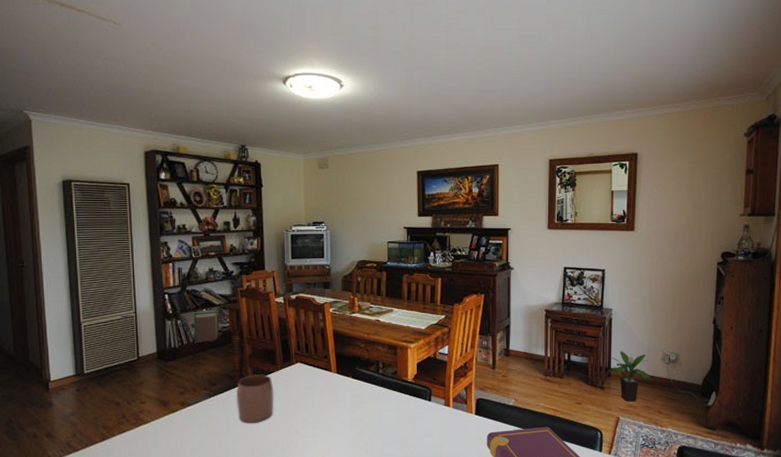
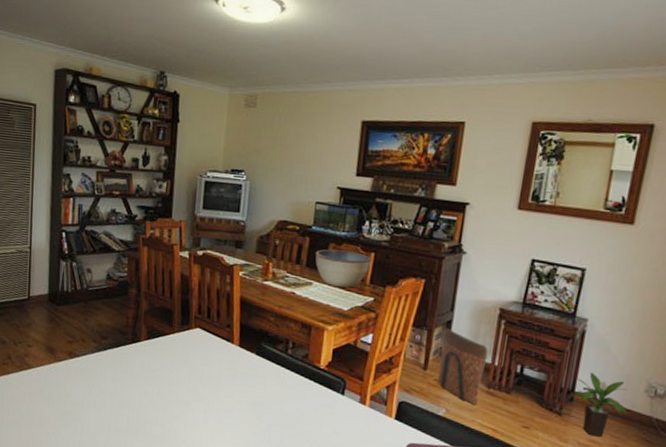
books: present [193,309,219,343] -> none [88,254,117,291]
mug: present [237,374,274,423] -> none [126,333,168,387]
bowl: none [392,279,439,310] -> present [315,249,372,288]
shopping bag: none [503,332,541,391] -> present [437,328,489,405]

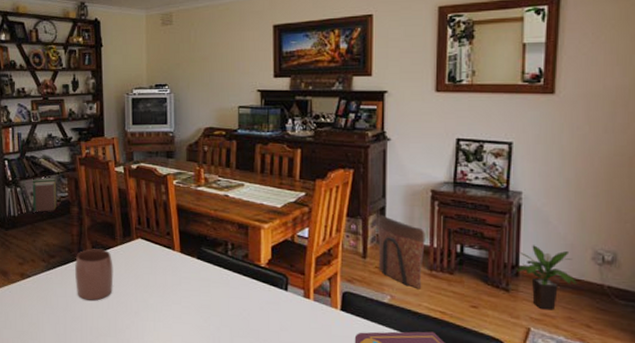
books: none [88,254,117,291] -> present [32,177,58,212]
mug: none [126,333,168,387] -> present [75,249,114,301]
bowl: present [315,249,372,288] -> none [243,150,298,185]

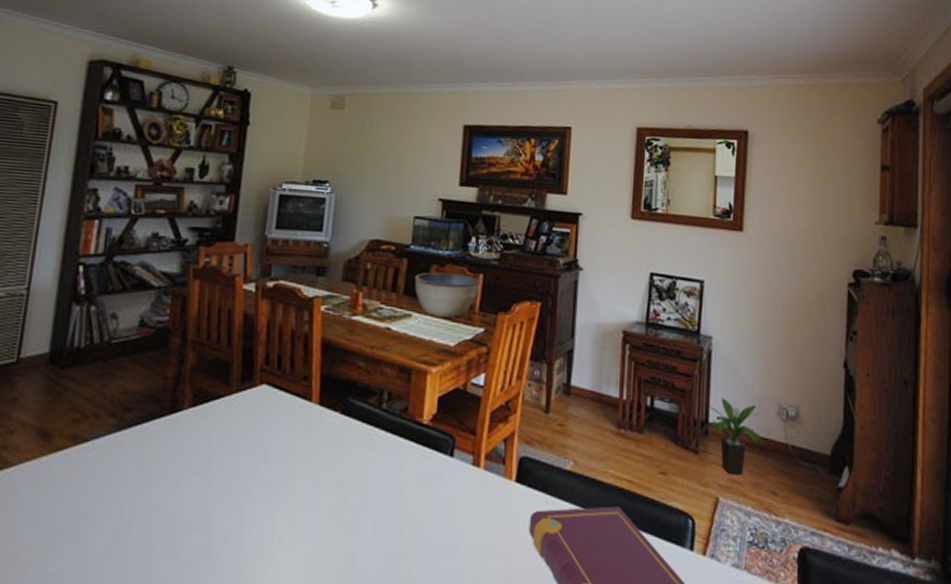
books: present [32,177,58,212] -> none [111,292,156,343]
mug: present [75,249,114,301] -> none [158,398,221,476]
bowl: none [243,150,298,185] -> present [414,272,480,318]
shopping bag: present [377,215,425,288] -> none [561,358,615,451]

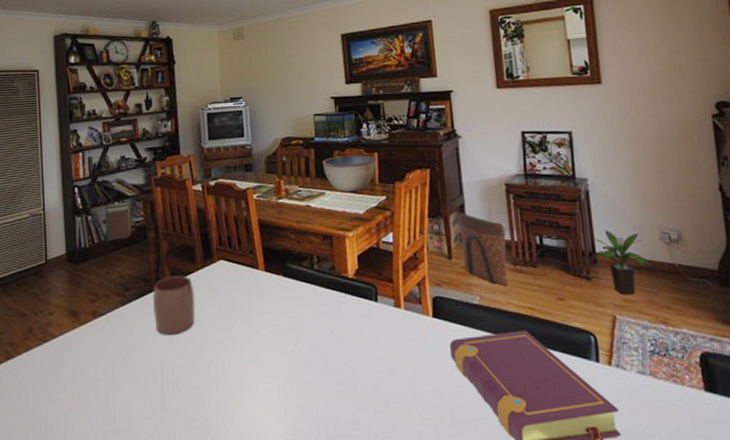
books: none [111,292,156,343] -> present [104,201,132,241]
mug: none [158,398,221,476] -> present [153,275,195,335]
shopping bag: none [561,358,615,451] -> present [457,212,509,285]

